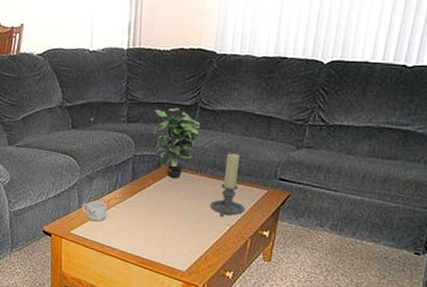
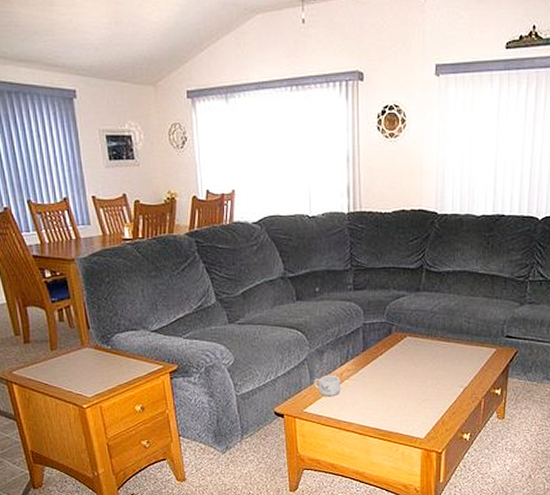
potted plant: present [154,107,201,179] -> none [381,271,429,345]
candle holder: present [210,153,246,218] -> none [443,314,477,380]

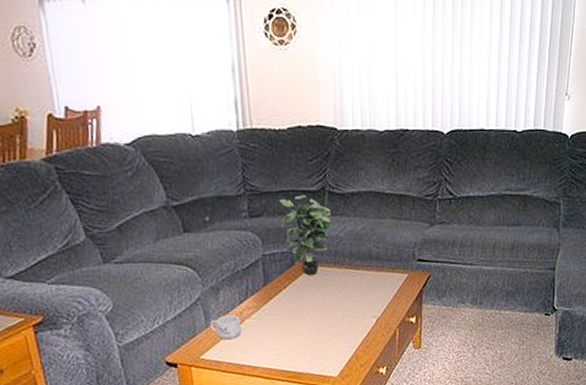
potted plant: none [381,271,429,345] -> present [279,194,333,276]

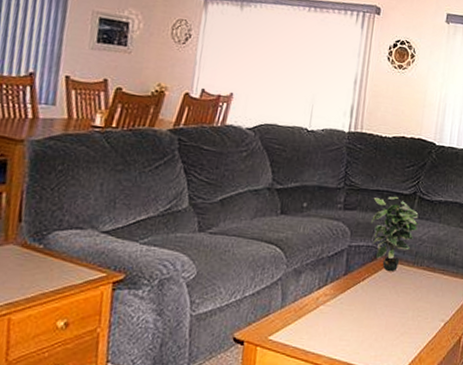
mug: present [210,315,243,340] -> none [285,299,316,324]

